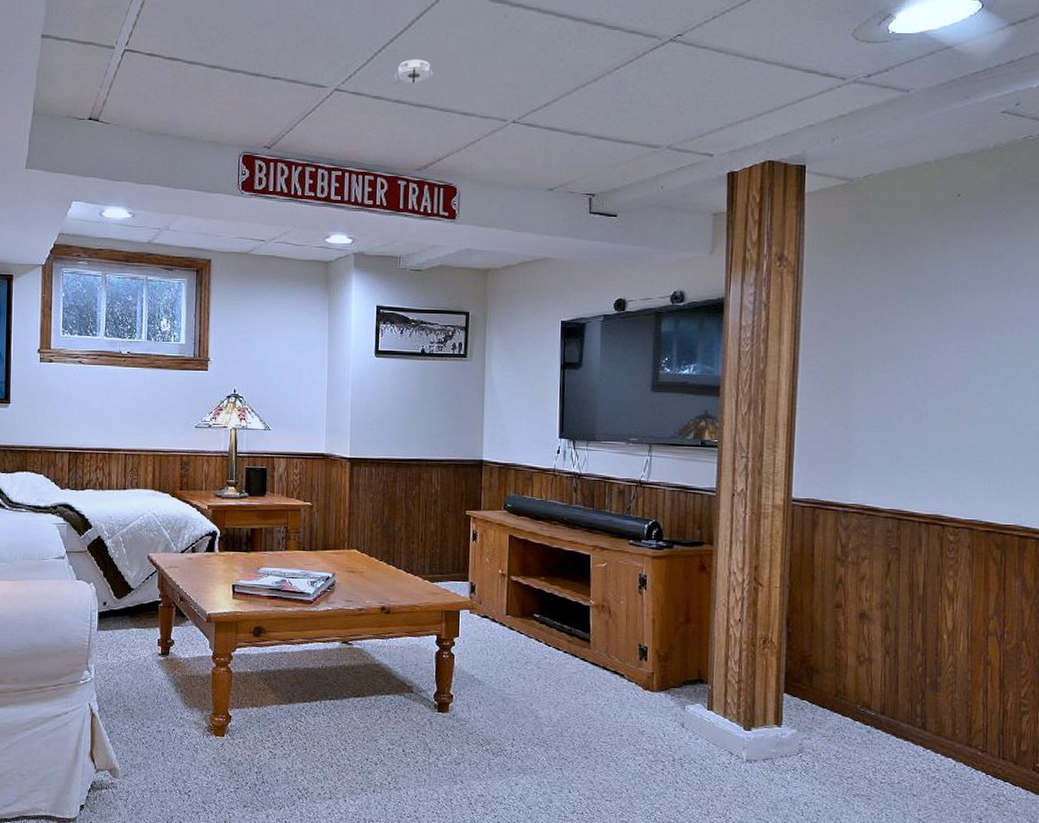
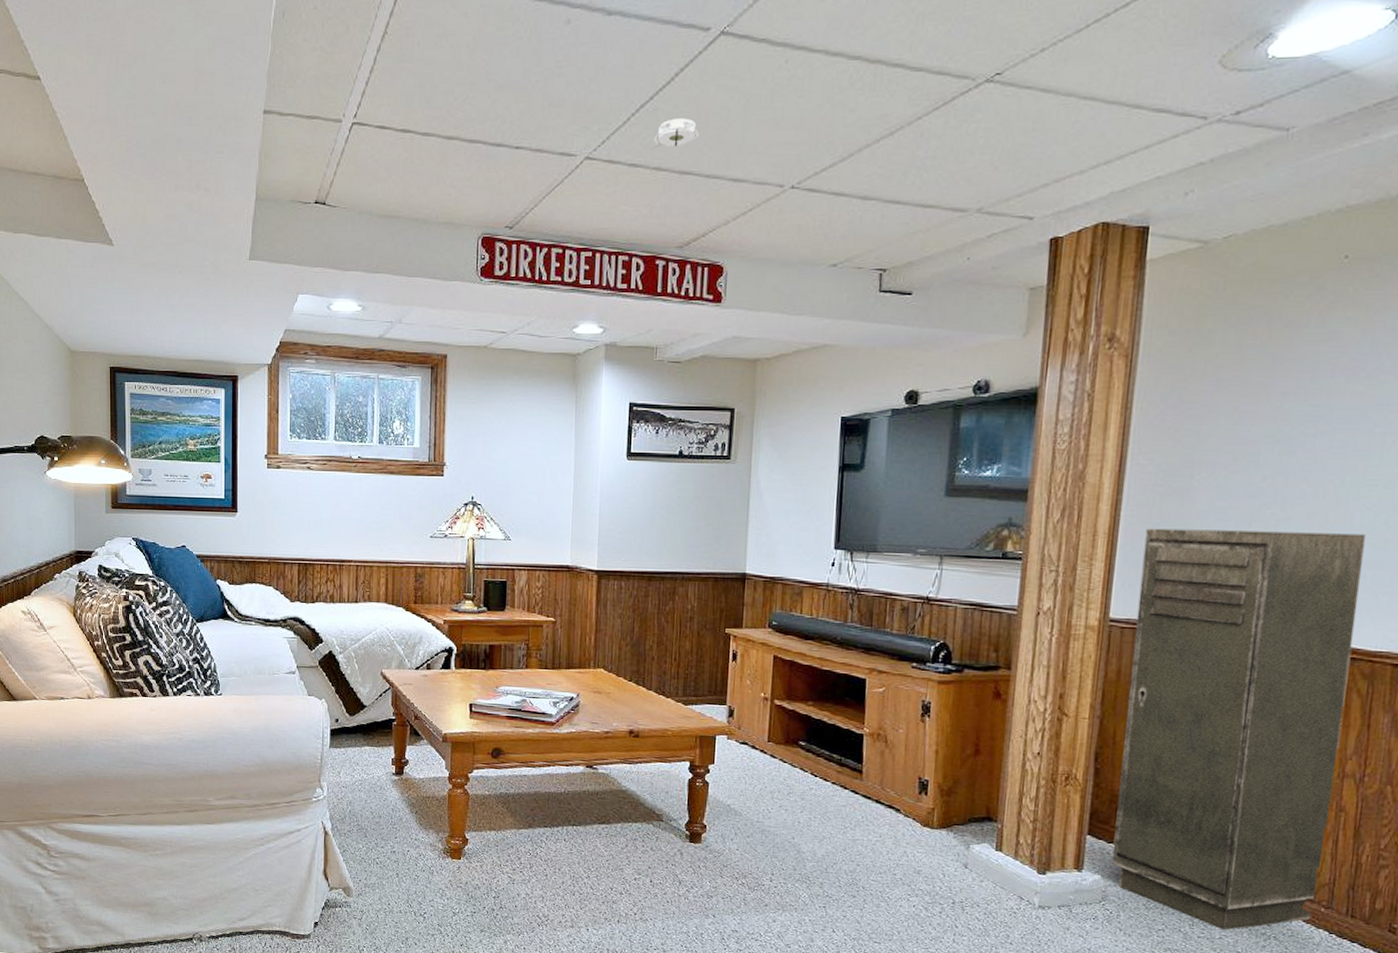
storage cabinet: none [805,420,990,776] -> present [1111,528,1366,931]

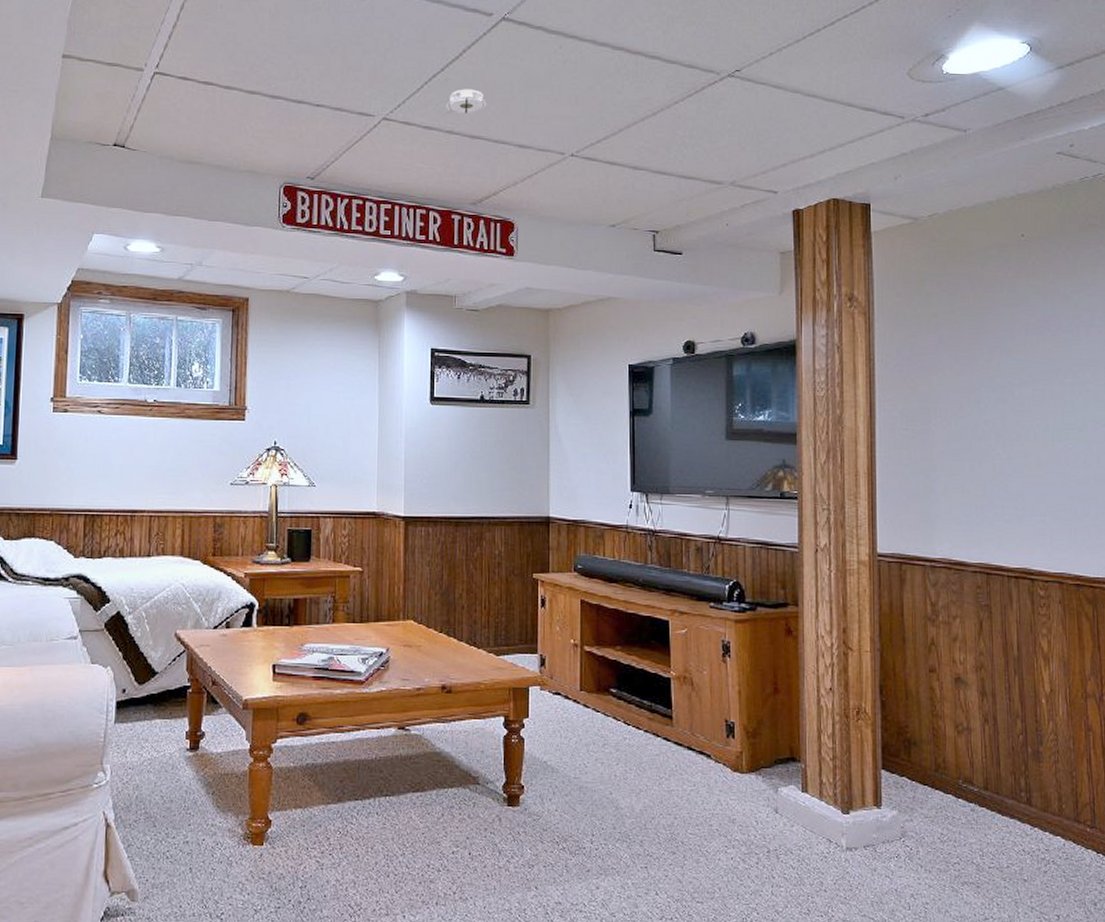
storage cabinet: present [1111,528,1366,931] -> none [898,468,1082,859]

